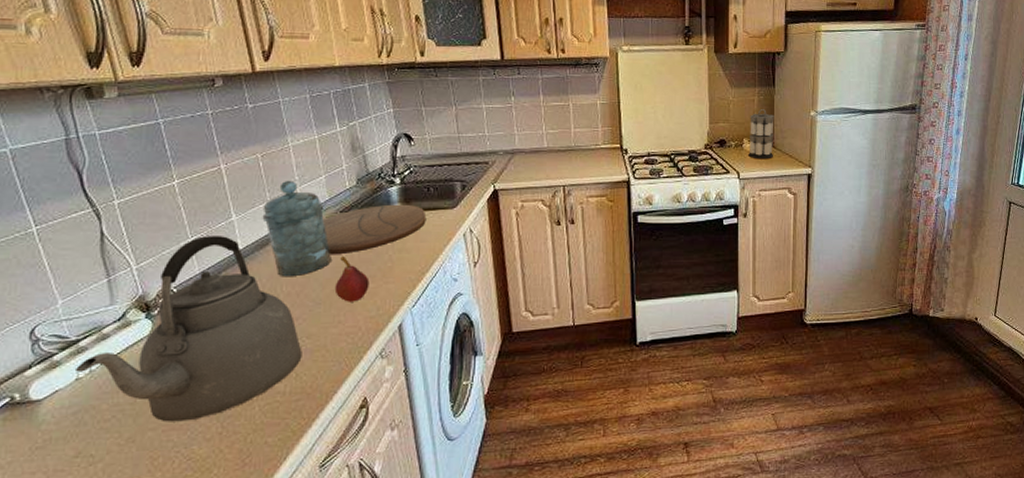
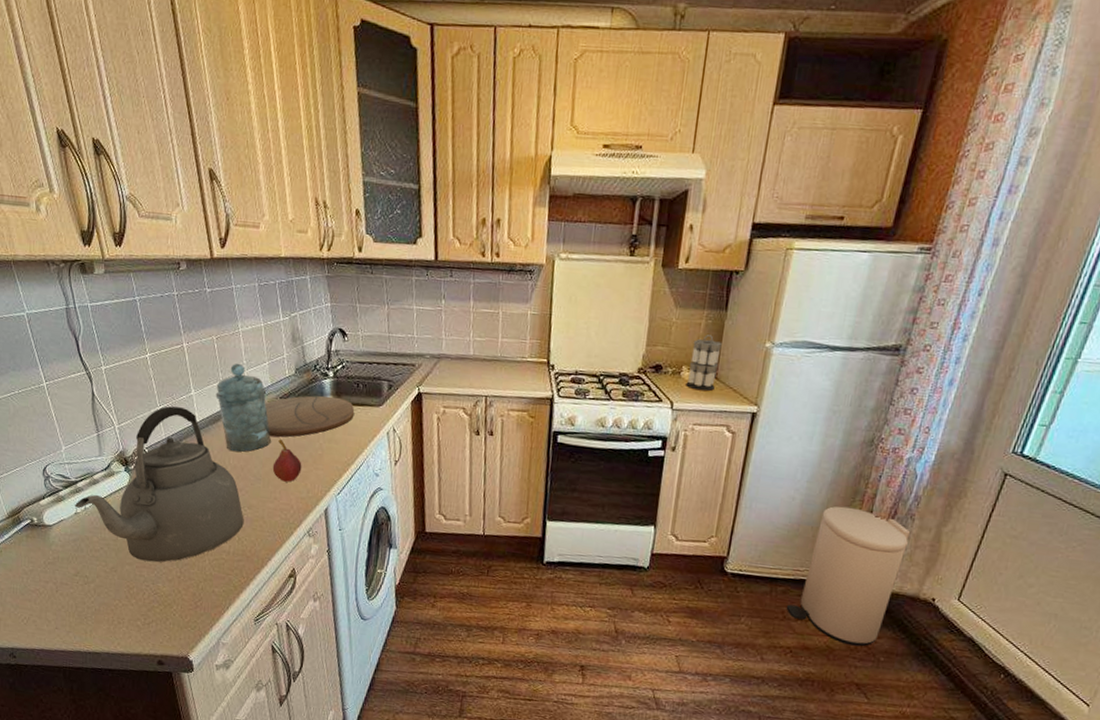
pedal bin: none [861,247,949,373] -> present [786,506,911,646]

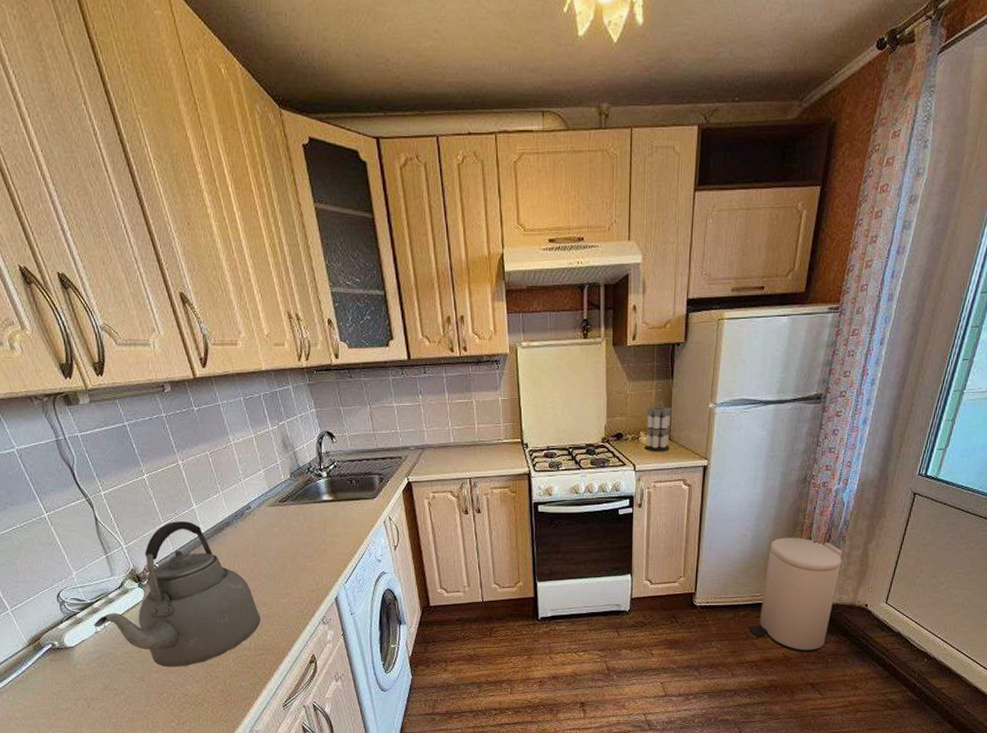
canister: present [215,363,272,452] -> none [216,474,277,556]
cutting board: present [264,395,355,437] -> none [265,495,351,538]
fruit: present [272,439,302,482] -> none [280,540,309,578]

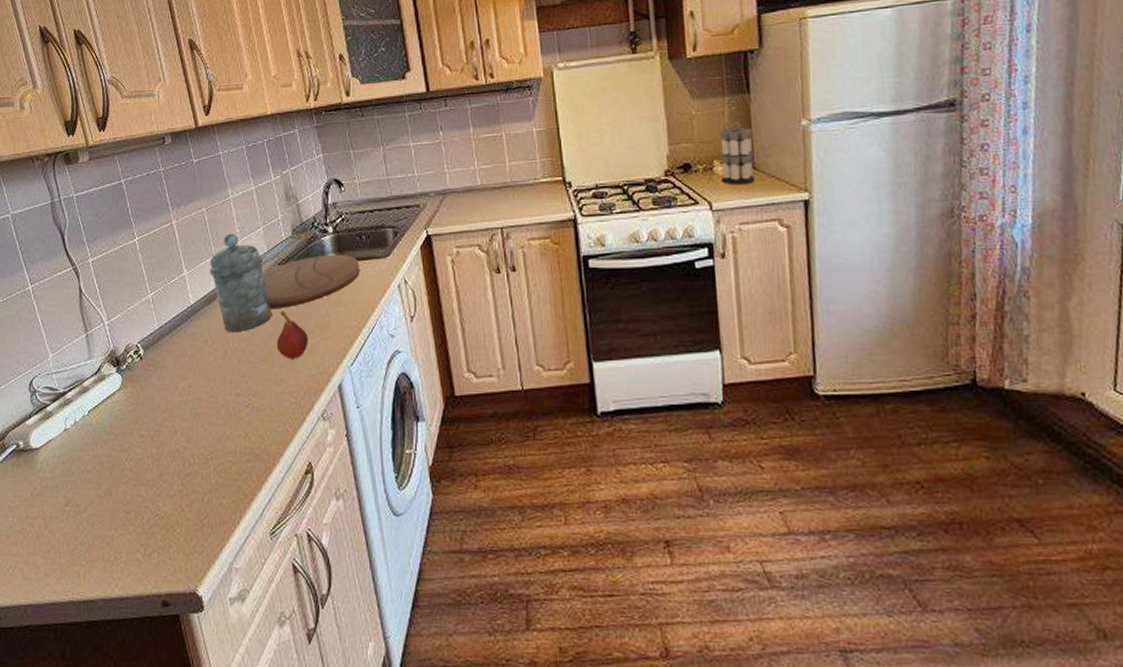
kettle: present [93,521,261,667] -> none [63,291,250,477]
canister: none [216,474,277,556] -> present [209,233,273,333]
cutting board: none [265,495,351,538] -> present [262,254,360,310]
fruit: none [280,540,309,578] -> present [276,311,309,359]
pedal bin: present [748,537,844,653] -> none [901,293,1031,468]

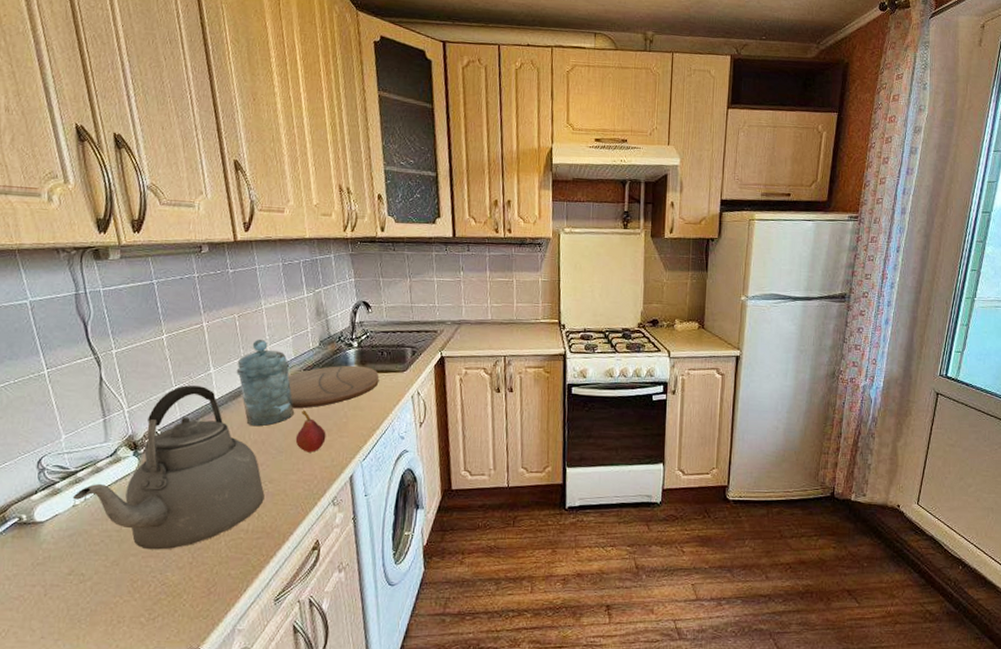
kettle: none [63,291,250,477] -> present [72,385,265,550]
spice rack: present [720,122,755,185] -> none [679,292,706,340]

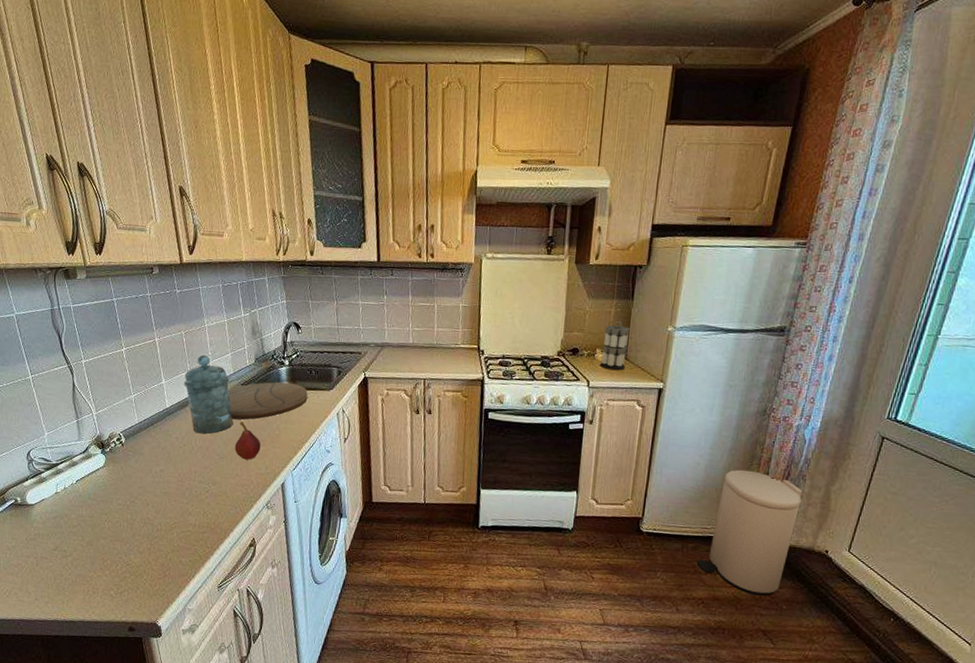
kettle: present [72,385,265,550] -> none [54,394,209,536]
spice rack: none [679,292,706,340] -> present [600,321,630,371]
pedal bin: none [782,431,873,555] -> present [696,469,803,596]

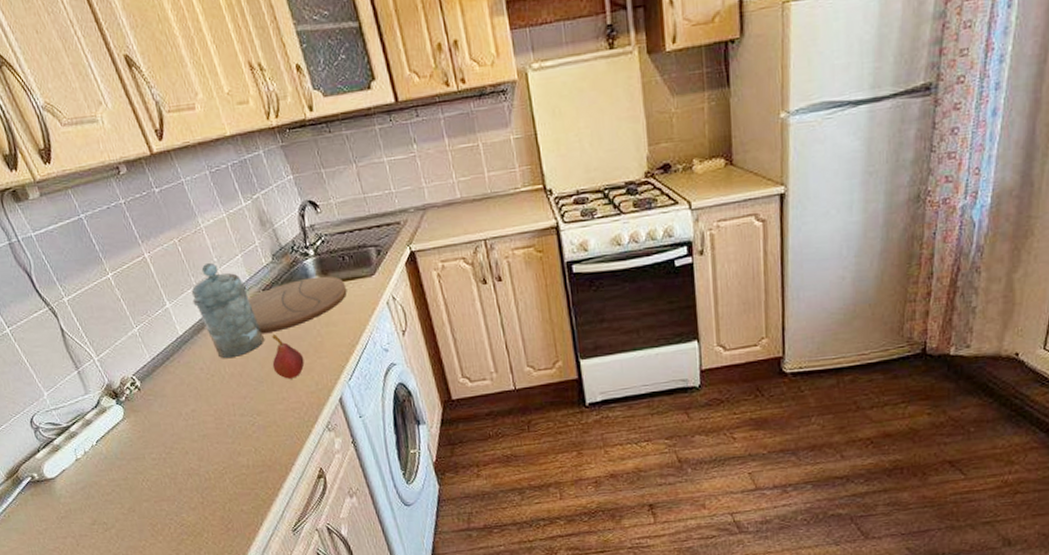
spice rack: present [600,321,630,371] -> none [699,118,733,183]
pedal bin: present [696,469,803,596] -> none [857,273,979,422]

